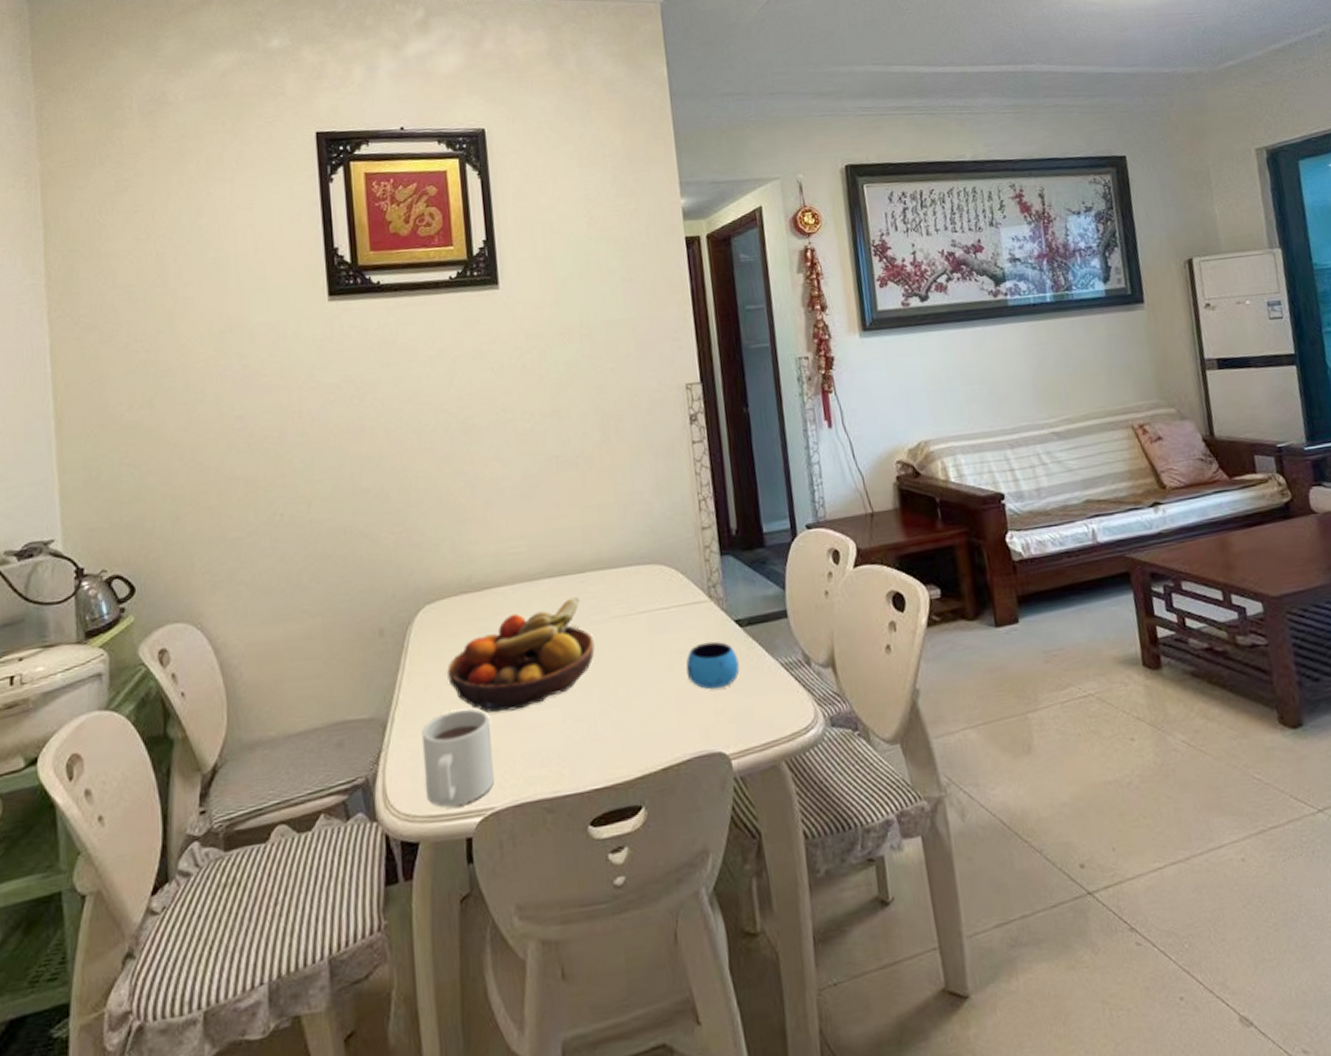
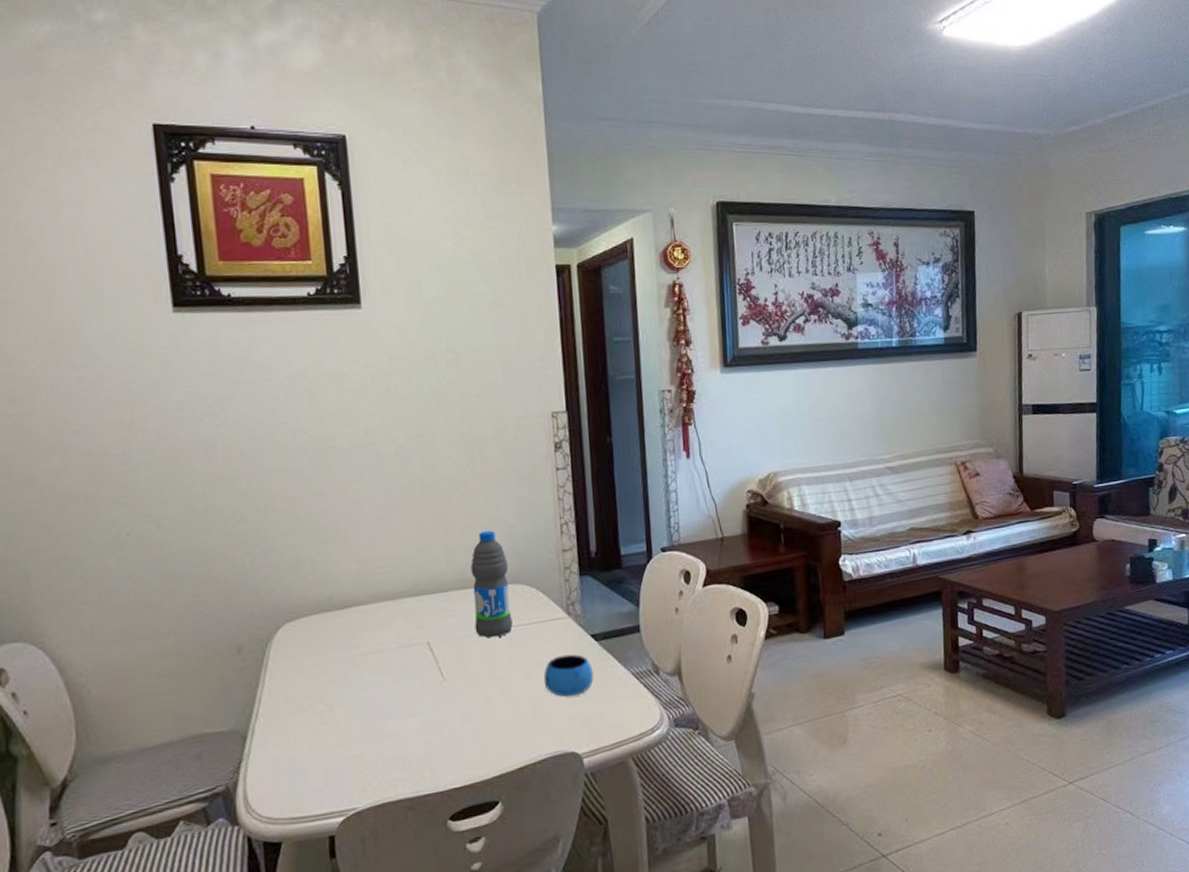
mug: present [421,708,495,808] -> none [282,719,358,810]
fruit bowl: present [447,597,595,713] -> none [308,614,456,723]
water bottle: none [607,507,652,623] -> present [470,530,513,639]

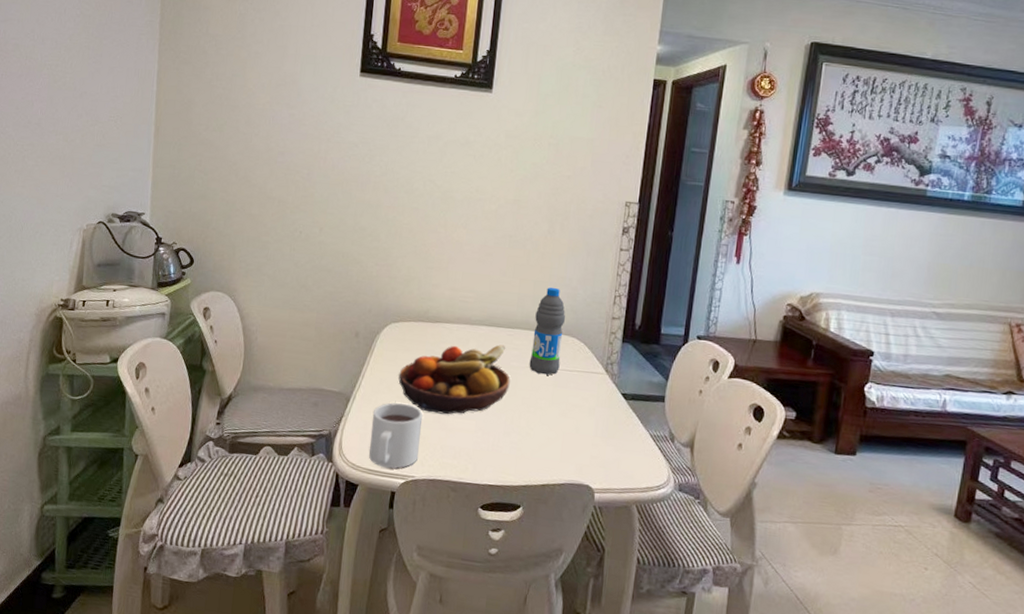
mug: none [282,719,358,810] -> present [369,402,423,469]
fruit bowl: none [308,614,456,723] -> present [398,345,510,415]
mug: present [543,654,594,698] -> none [575,403,618,440]

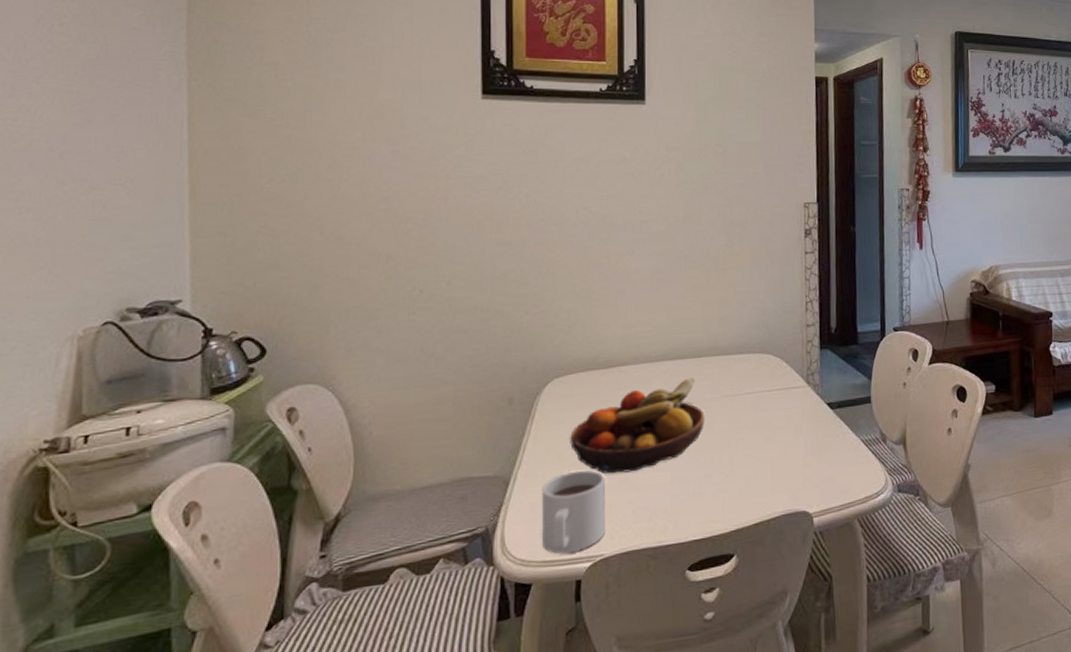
water bottle: present [529,287,566,375] -> none [724,304,758,402]

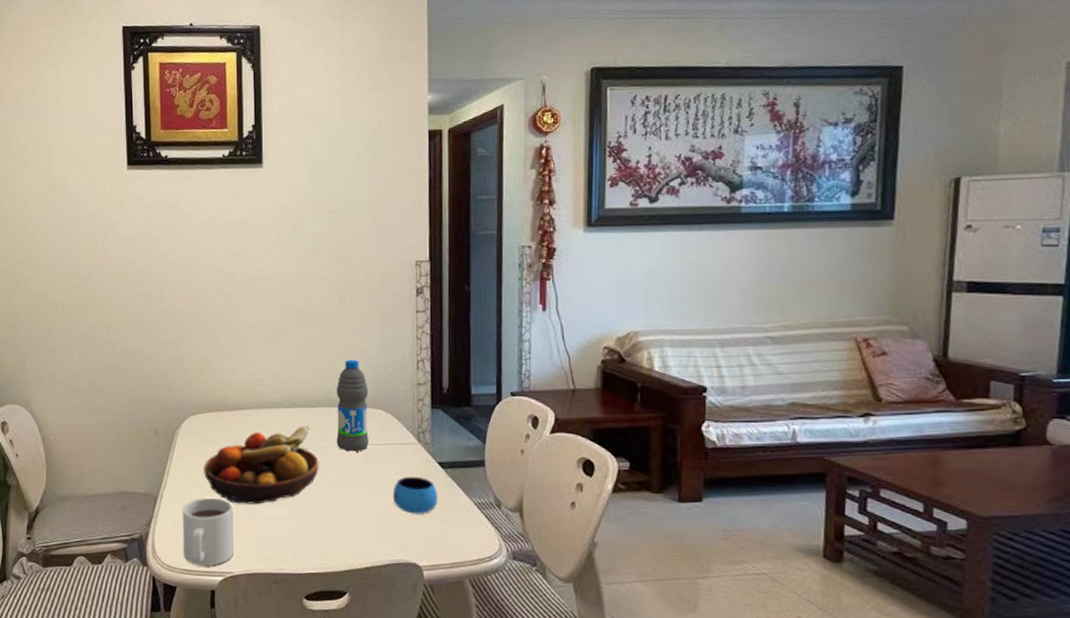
water bottle: none [724,304,758,402] -> present [336,359,369,452]
mug: none [782,420,827,460] -> present [392,476,438,514]

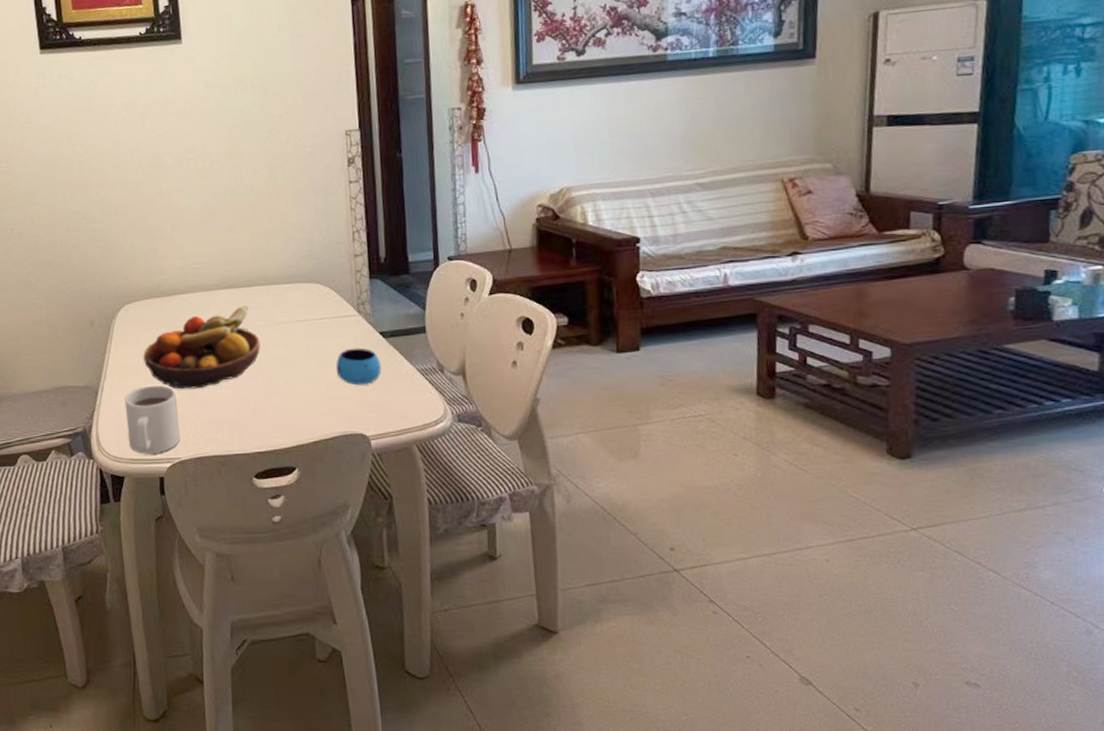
water bottle: present [336,359,369,452] -> none [273,235,309,329]

